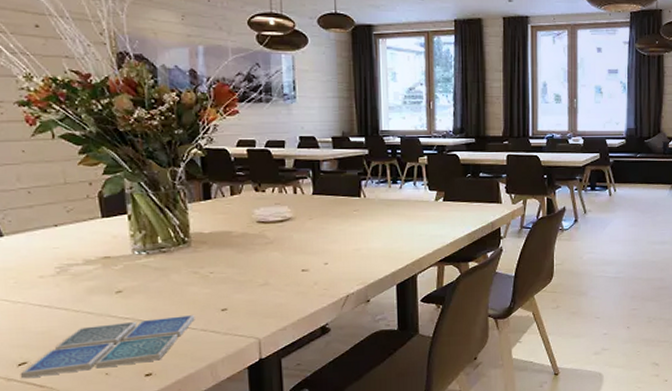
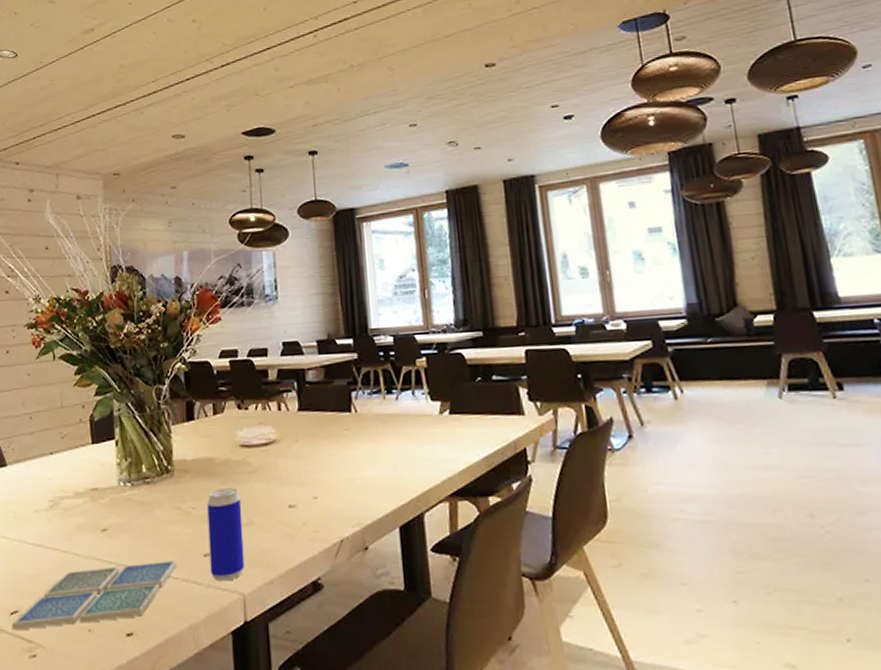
beverage can: none [224,256,261,330] -> present [207,488,245,581]

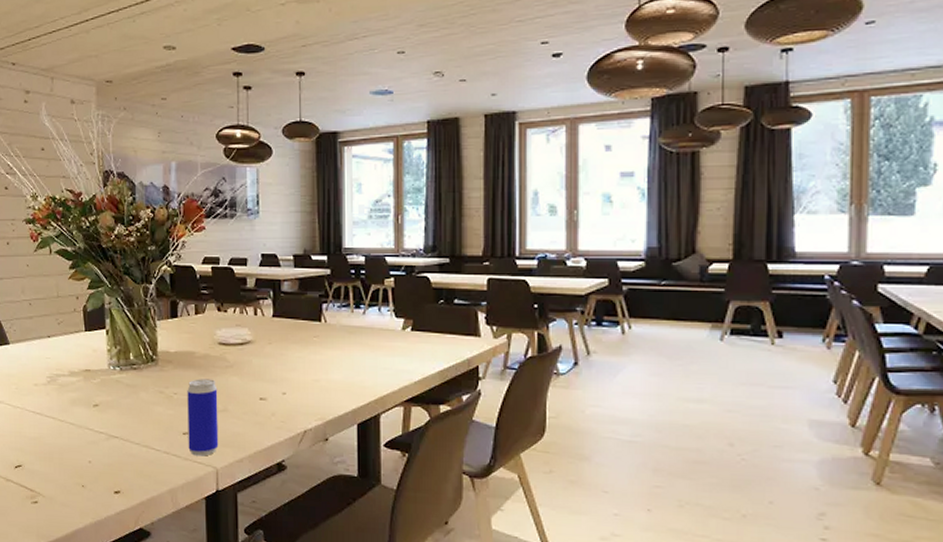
drink coaster: present [11,559,177,631] -> none [16,435,159,481]

